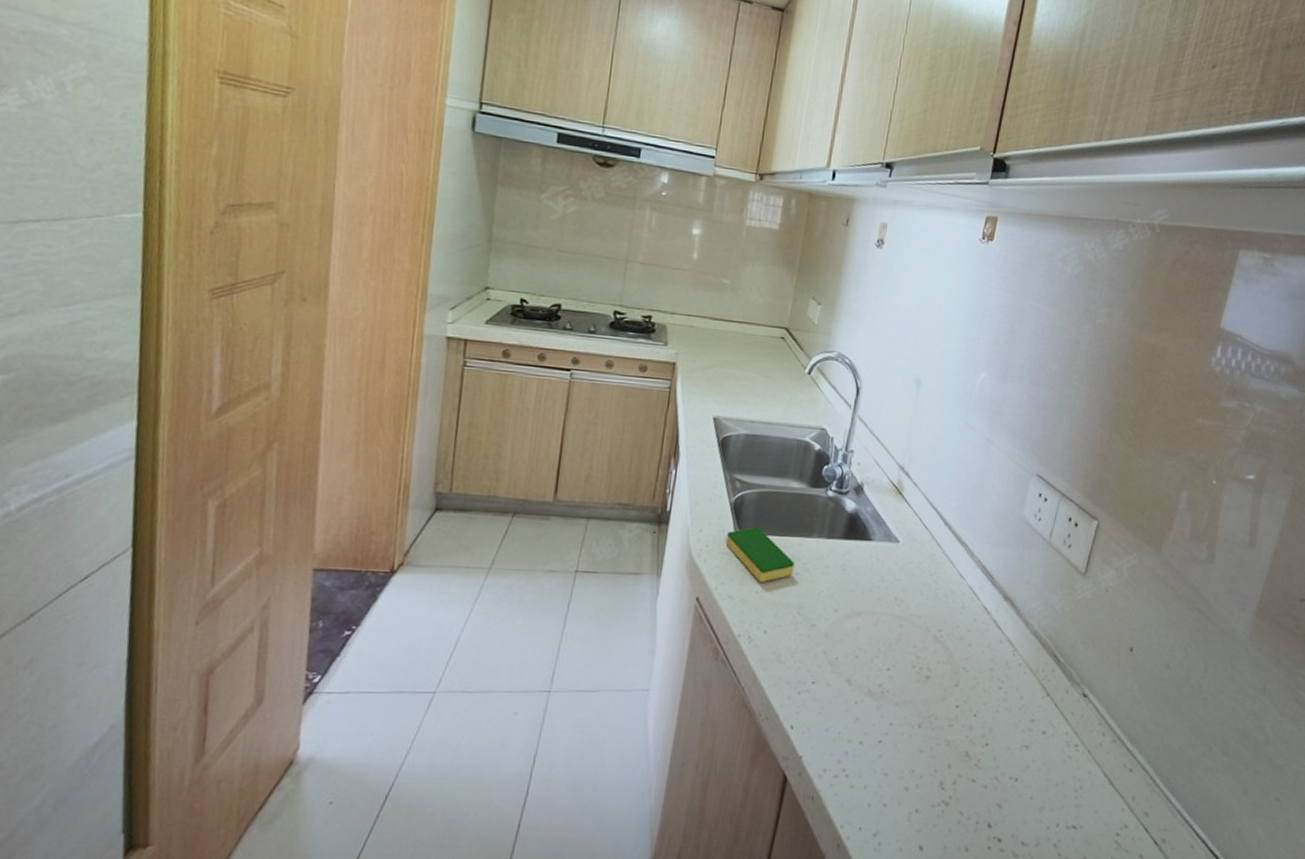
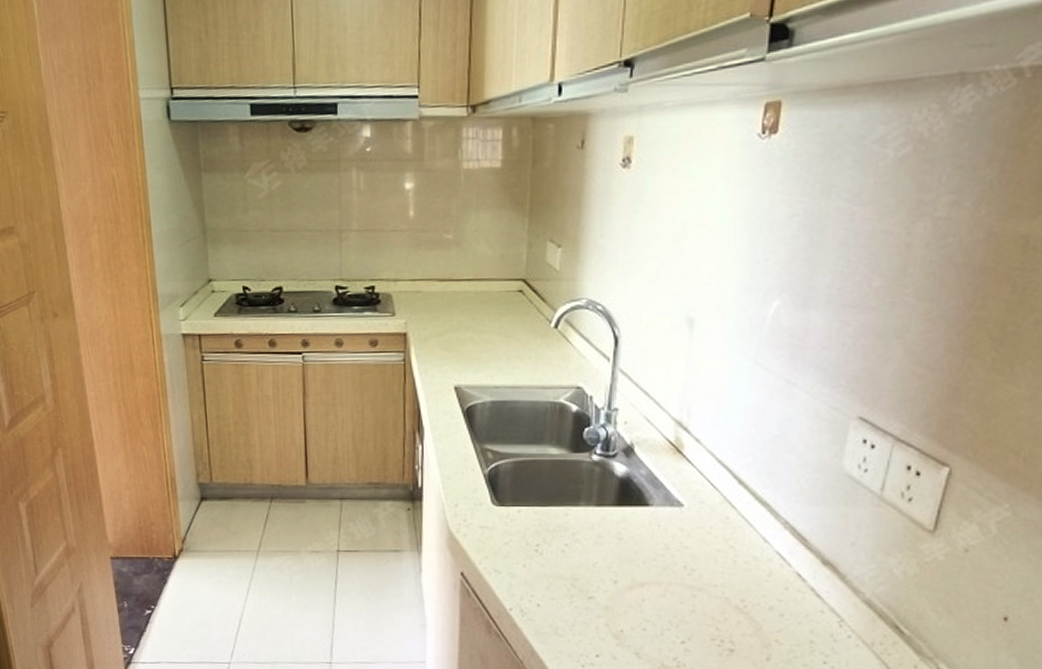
dish sponge: present [725,526,794,582] -> none [484,498,562,555]

